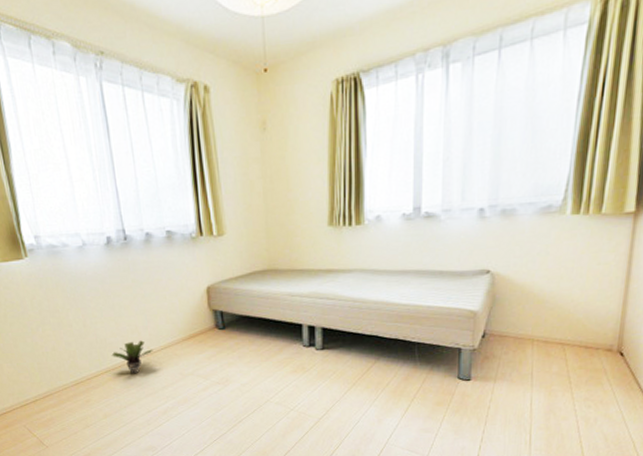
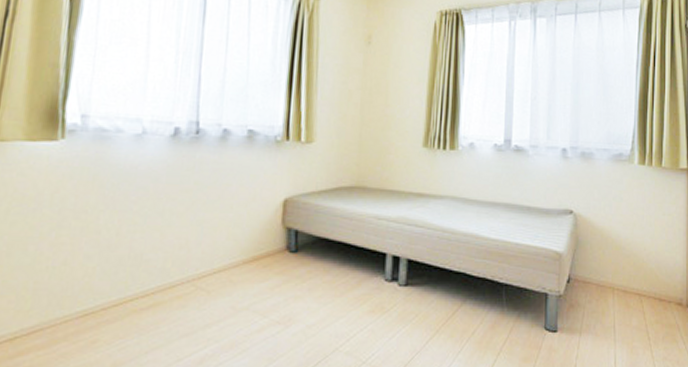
potted plant: present [111,340,153,374] -> none [144,259,203,305]

